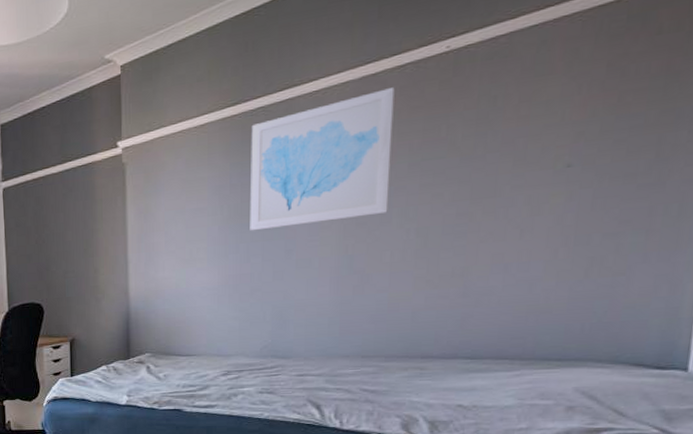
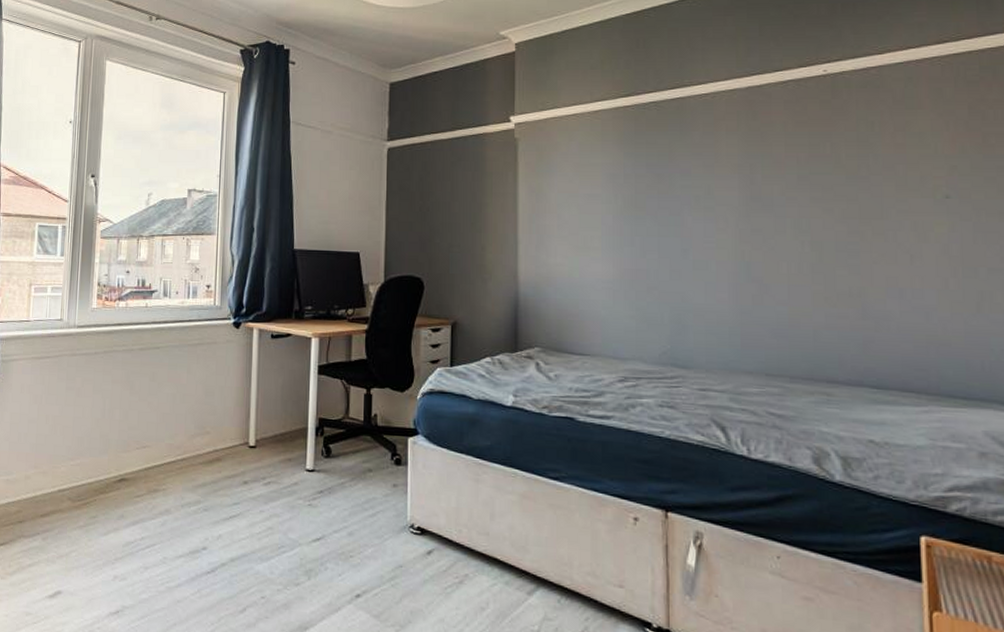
wall art: present [250,87,395,231] -> none [644,101,782,225]

